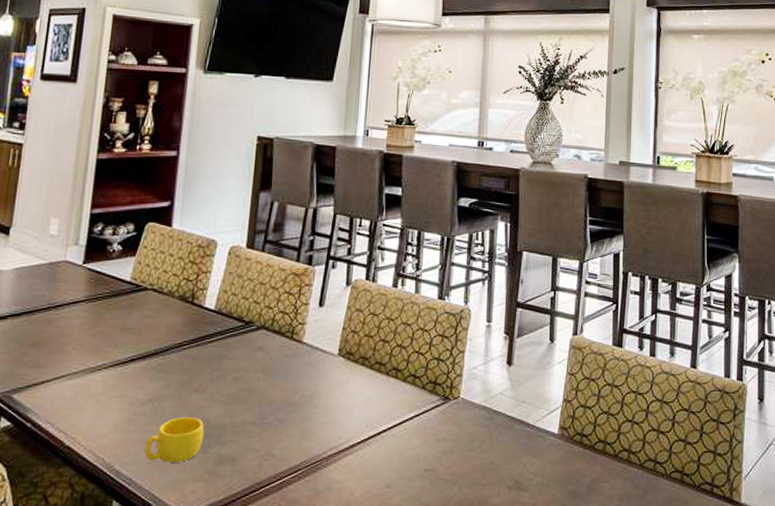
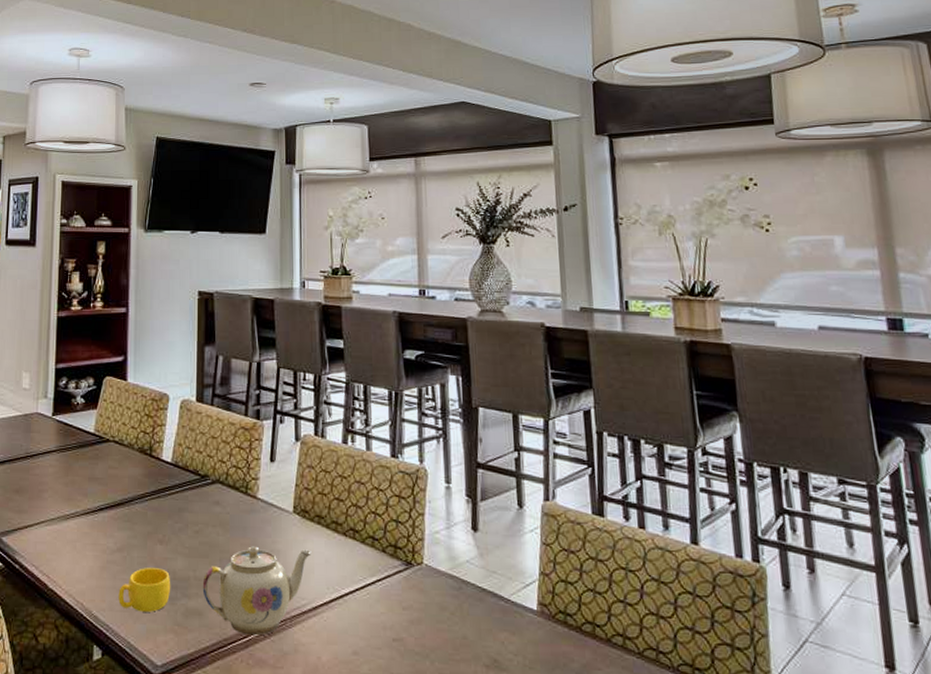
teapot: none [237,390,353,478] -> present [202,546,311,636]

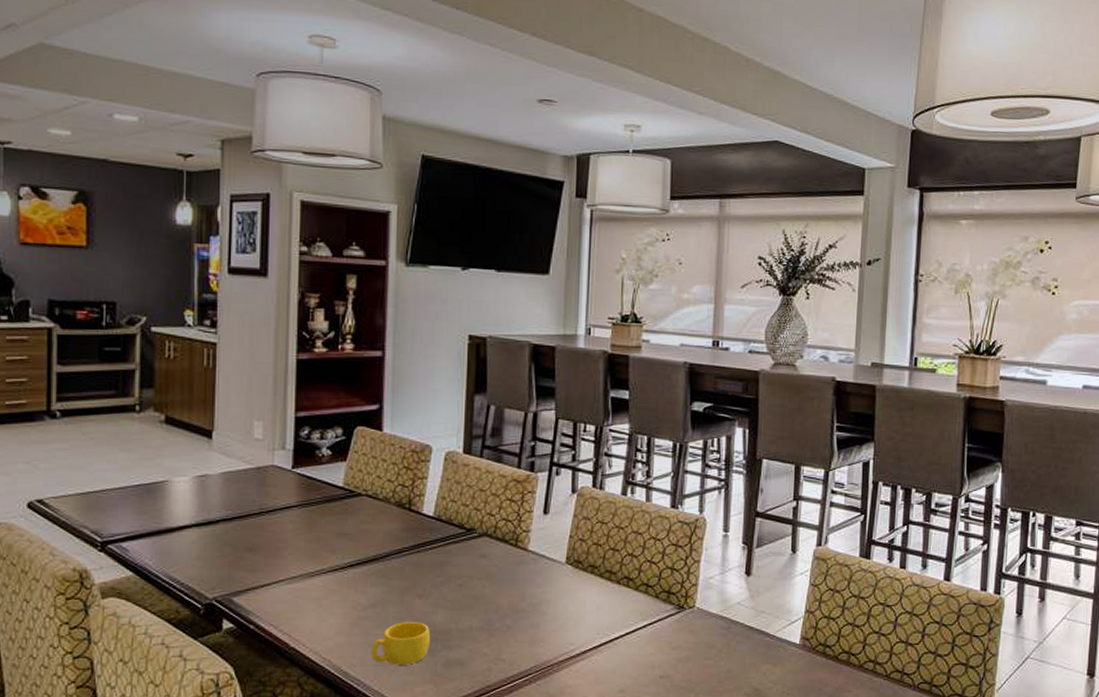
teapot: present [202,546,311,636] -> none [465,597,583,681]

